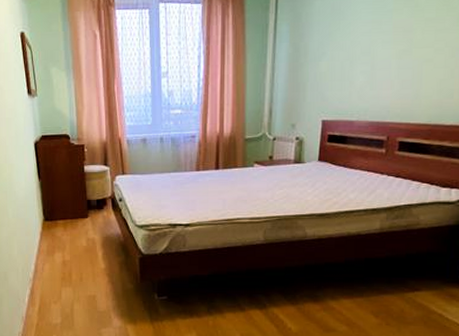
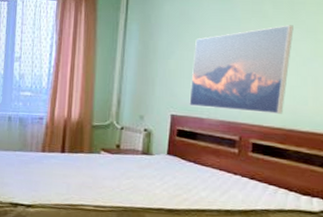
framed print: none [340,13,445,110] -> present [189,25,294,114]

